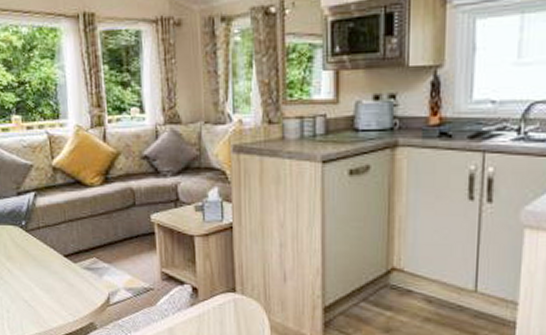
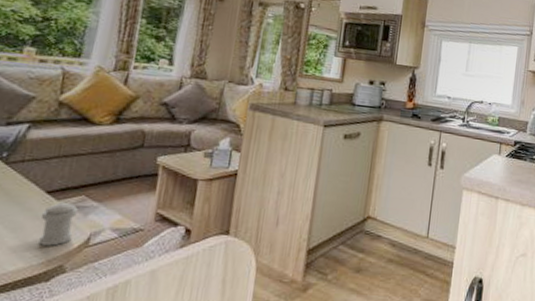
pepper shaker: none [65,264,95,305] -> present [39,201,78,246]

